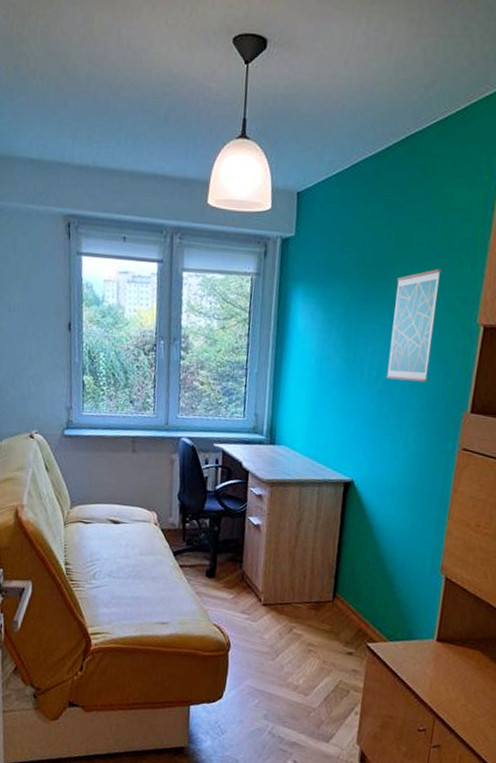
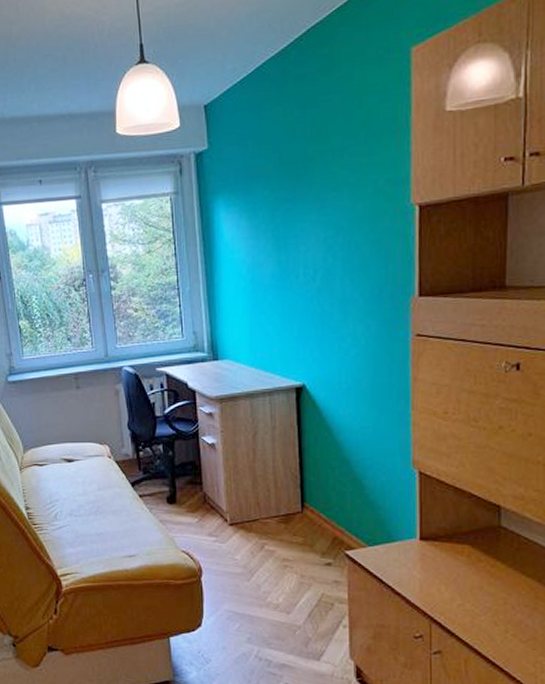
wall art: present [386,269,442,383] -> none [320,155,367,276]

